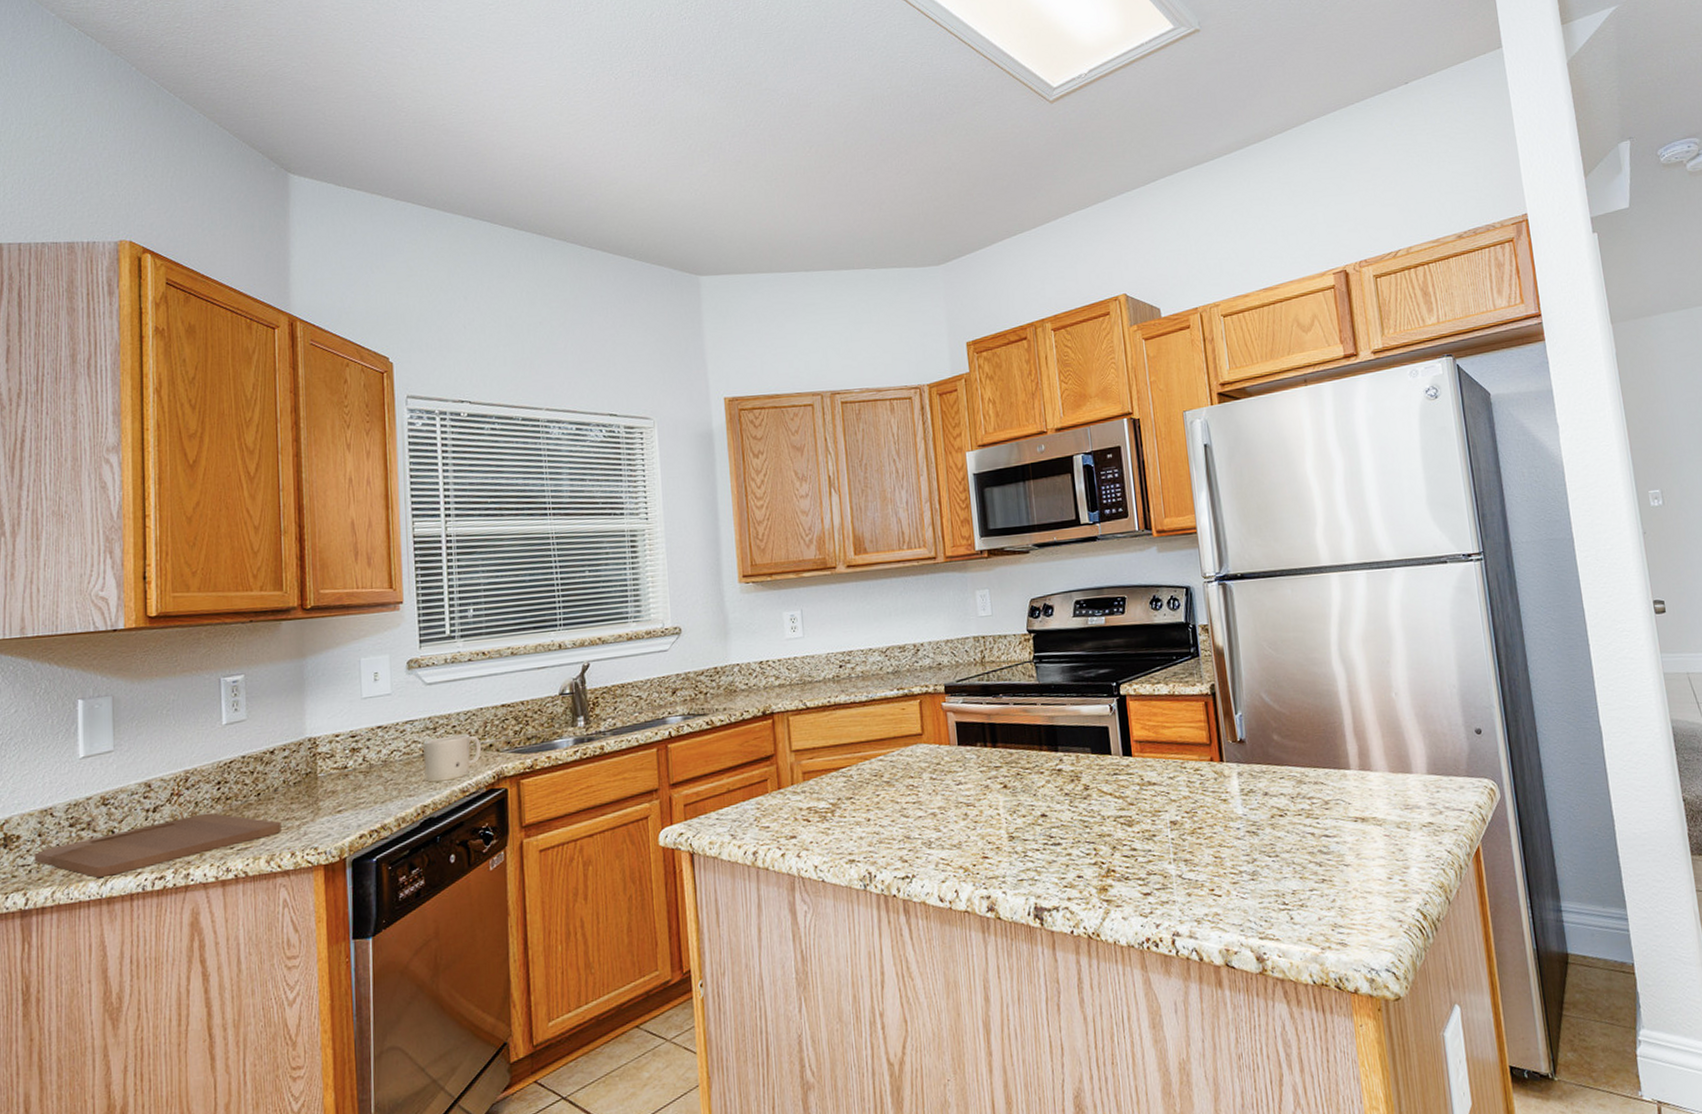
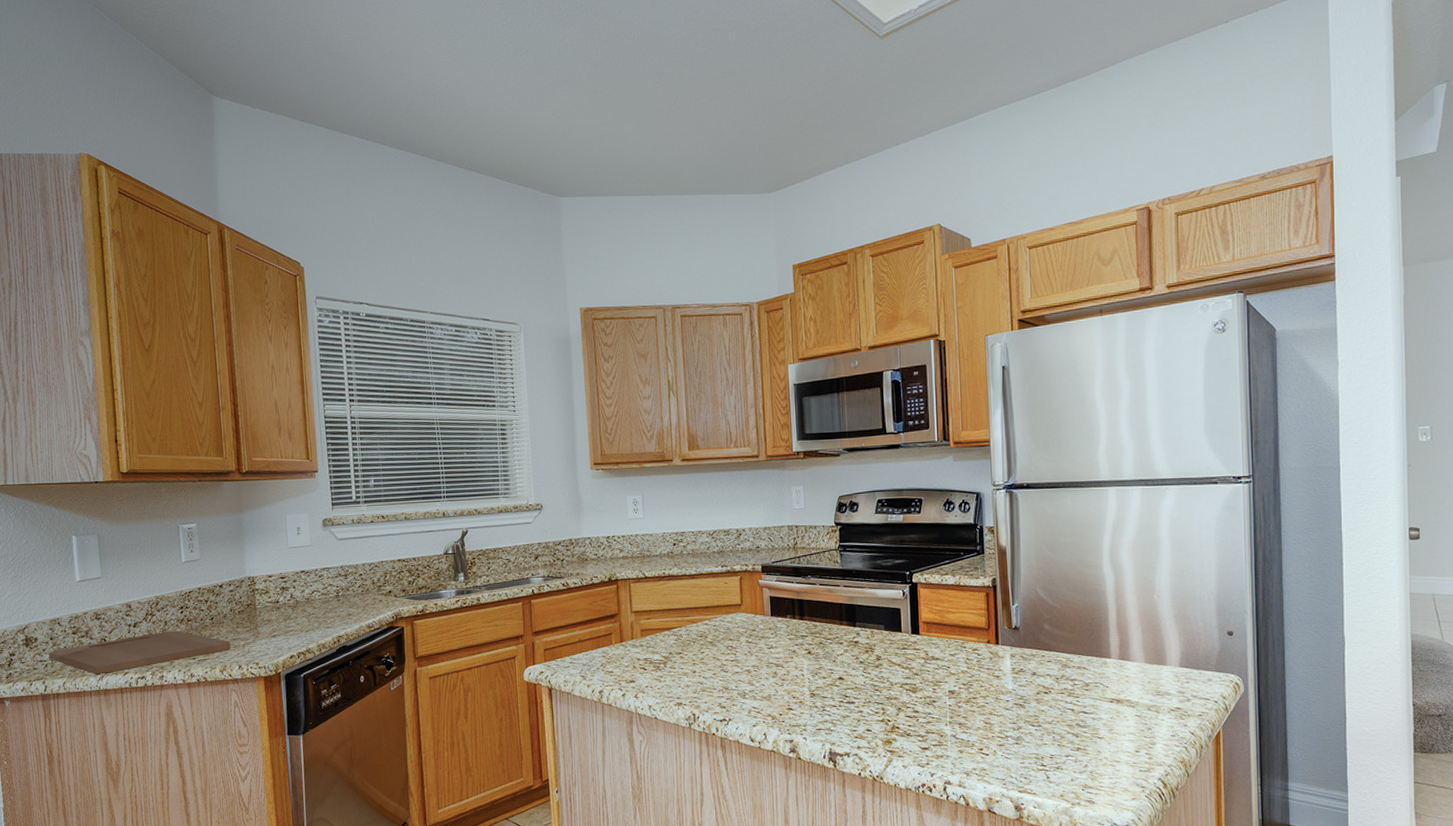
mug: present [423,734,482,783] -> none [337,581,383,618]

